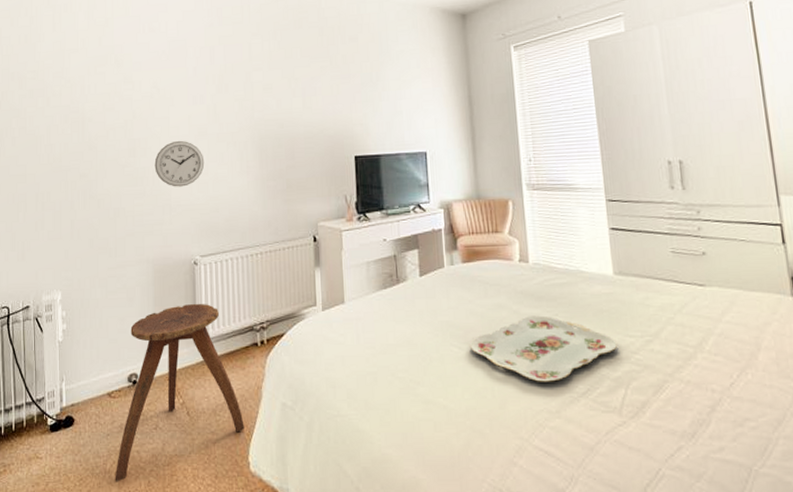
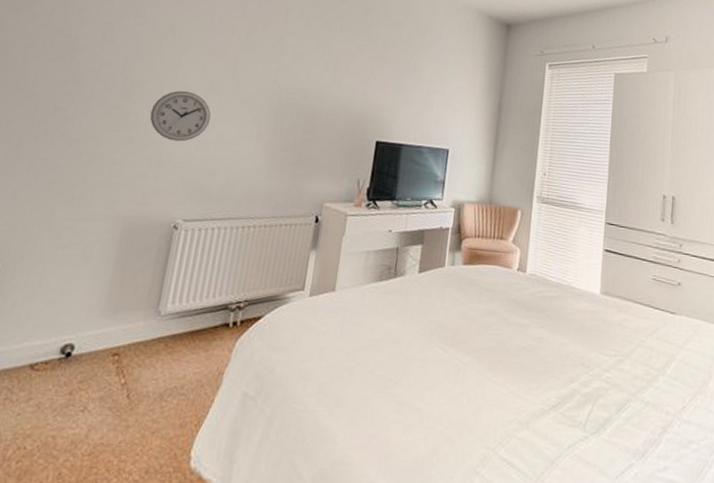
stool: present [115,303,245,482] -> none [14,272,195,473]
serving tray: present [469,315,617,382] -> none [454,325,592,393]

